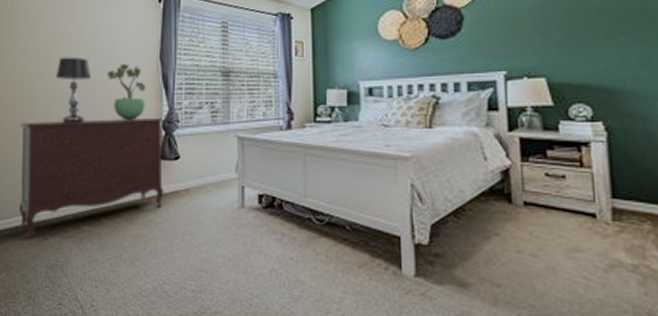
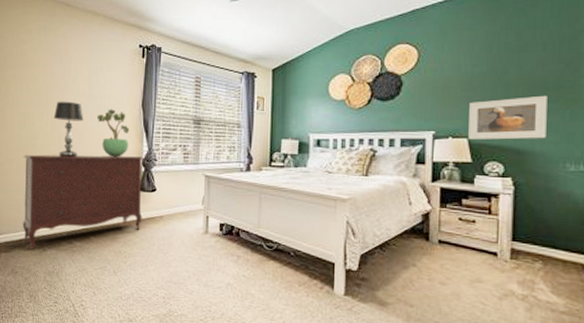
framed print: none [544,23,637,78] -> present [468,95,547,140]

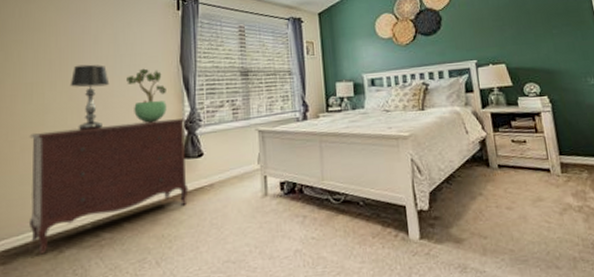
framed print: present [468,95,547,140] -> none [501,20,567,64]

